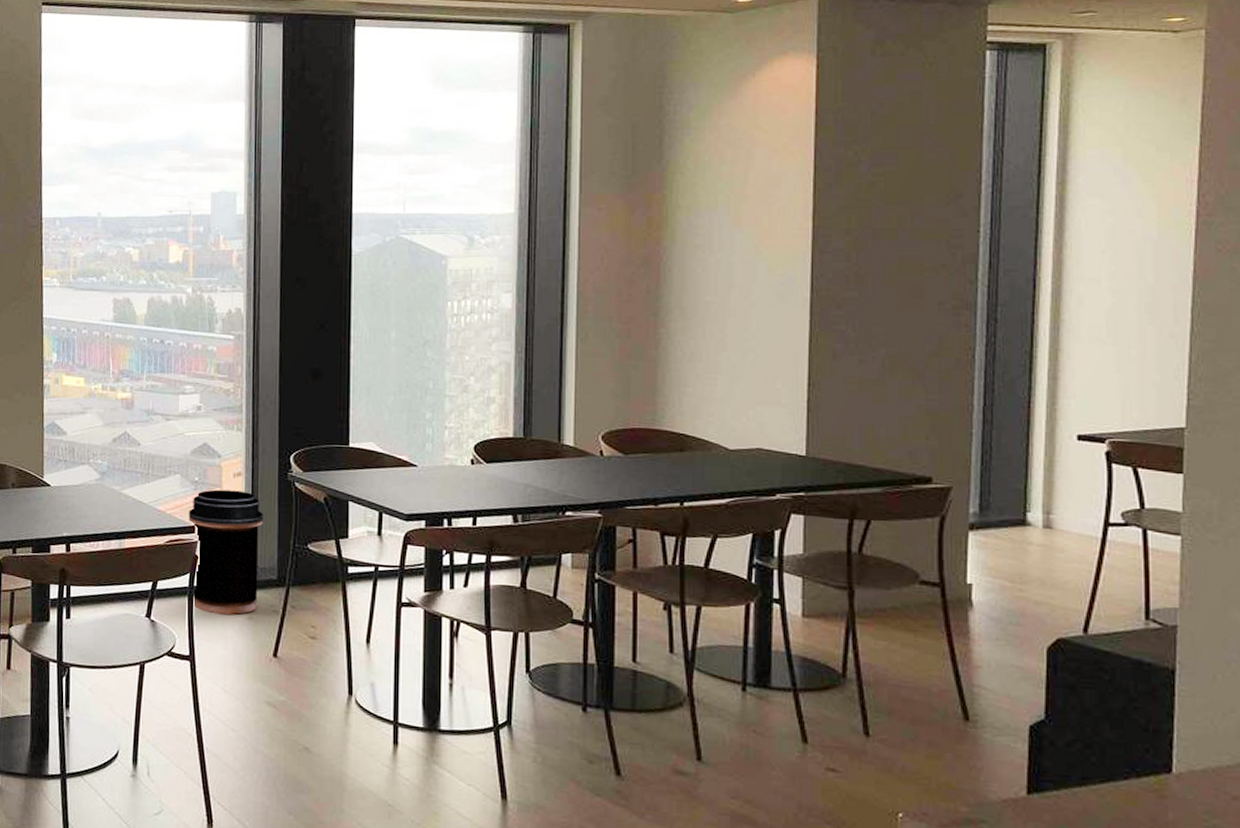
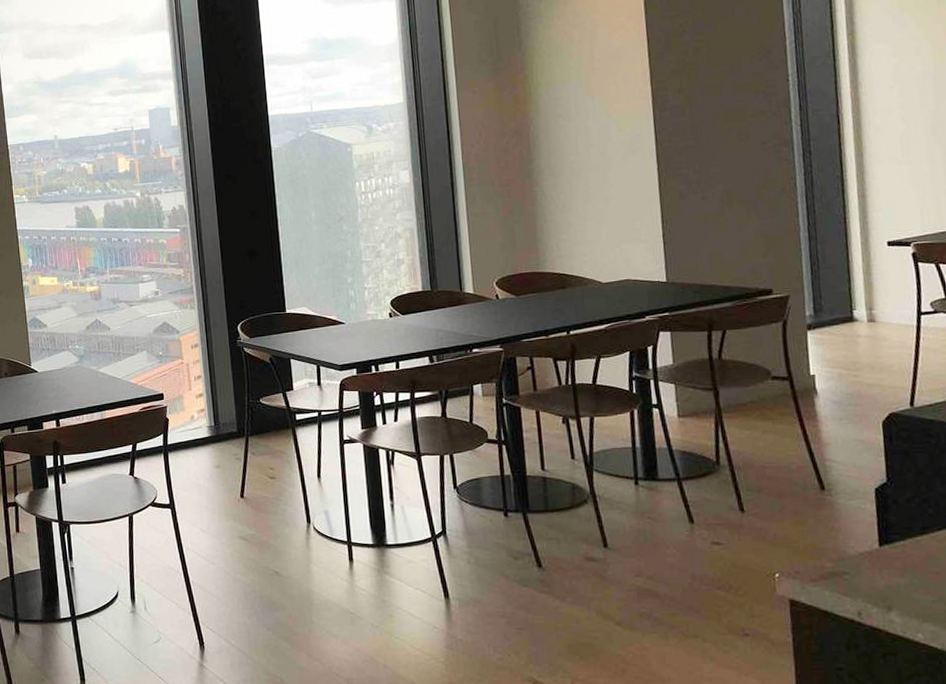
trash can: present [188,489,263,615] -> none [157,359,223,466]

